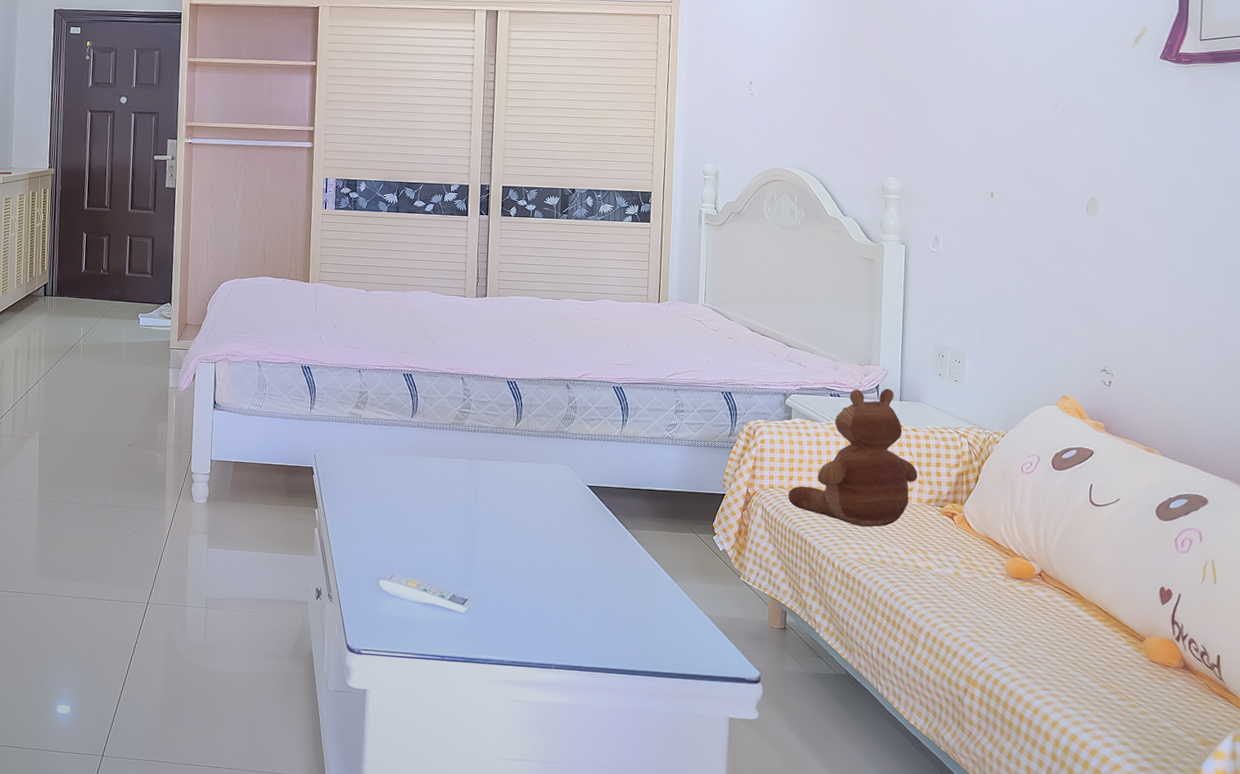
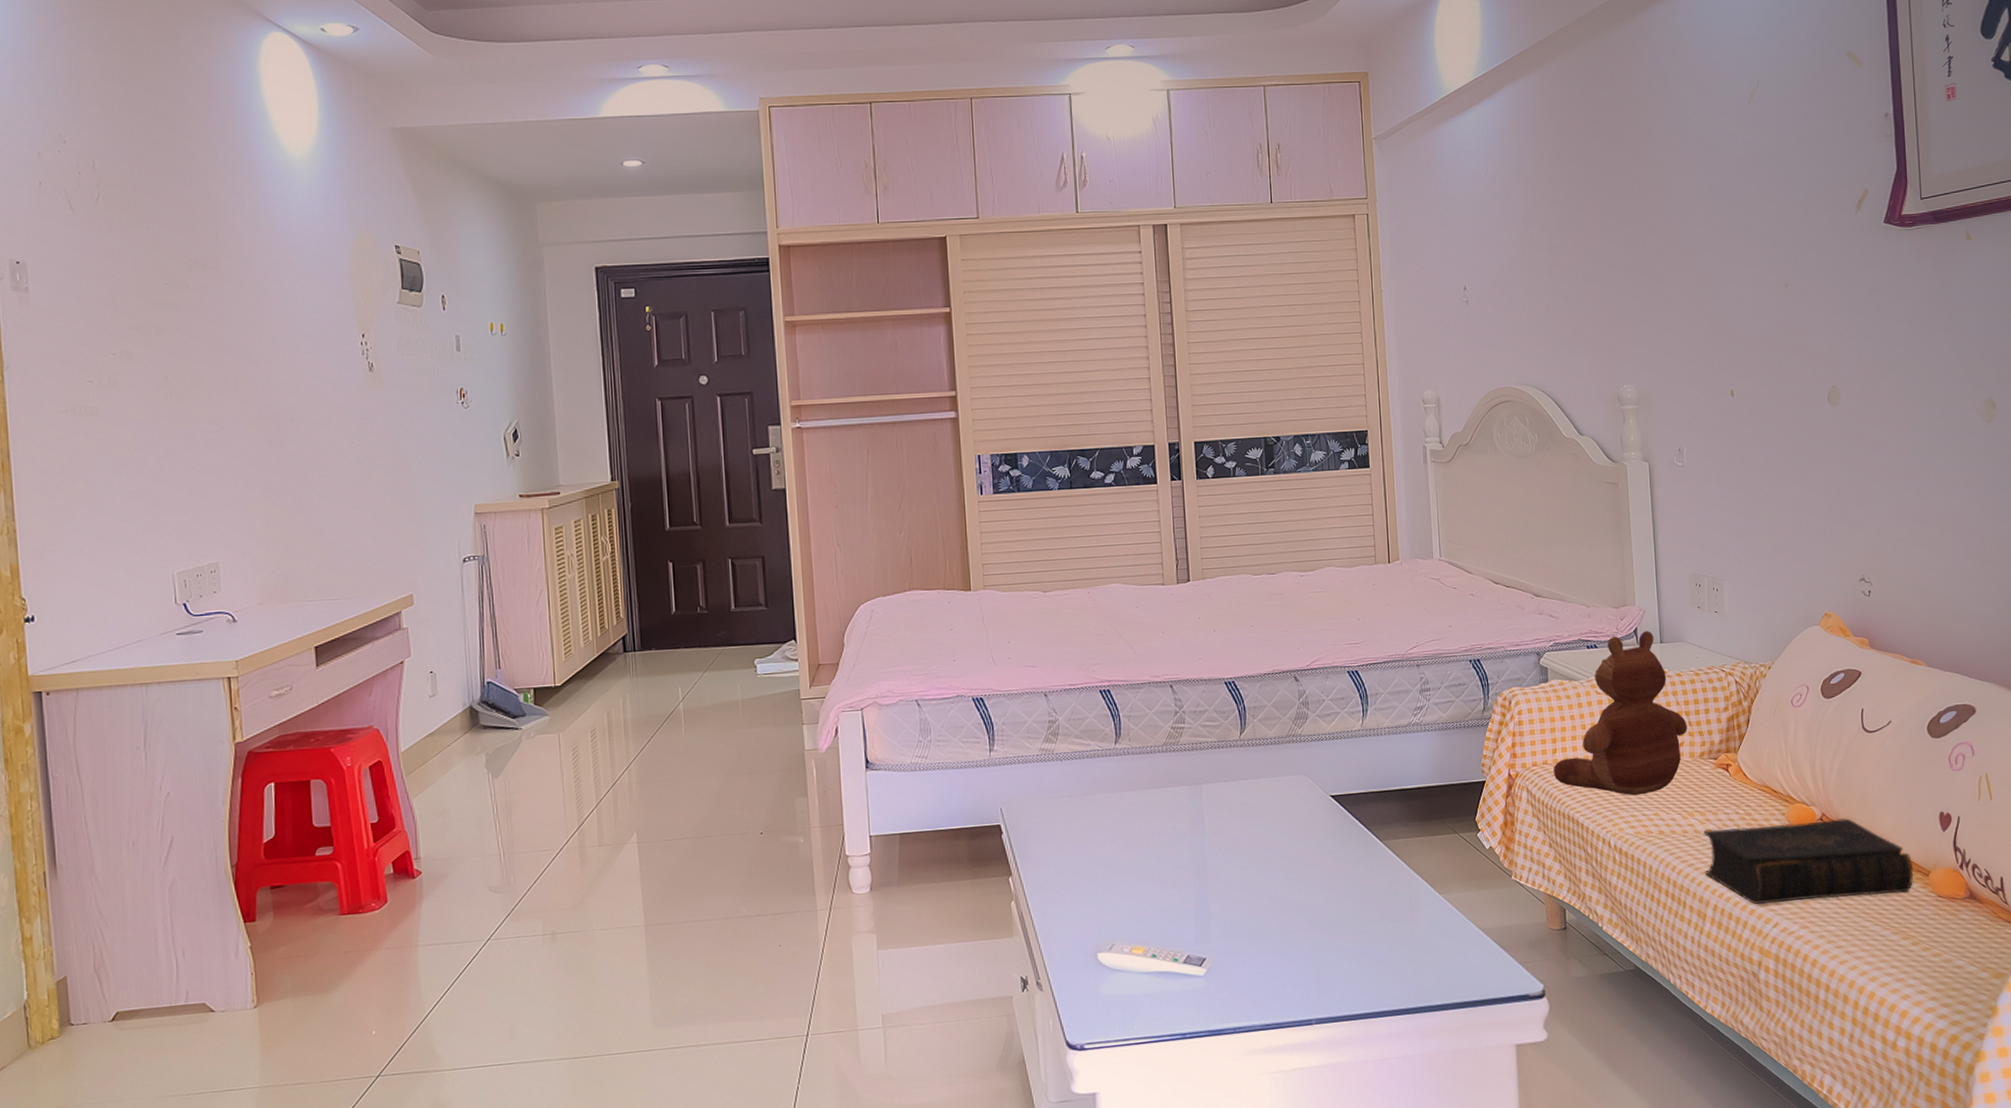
book: none [921,567,1128,653] -> present [1703,818,1914,904]

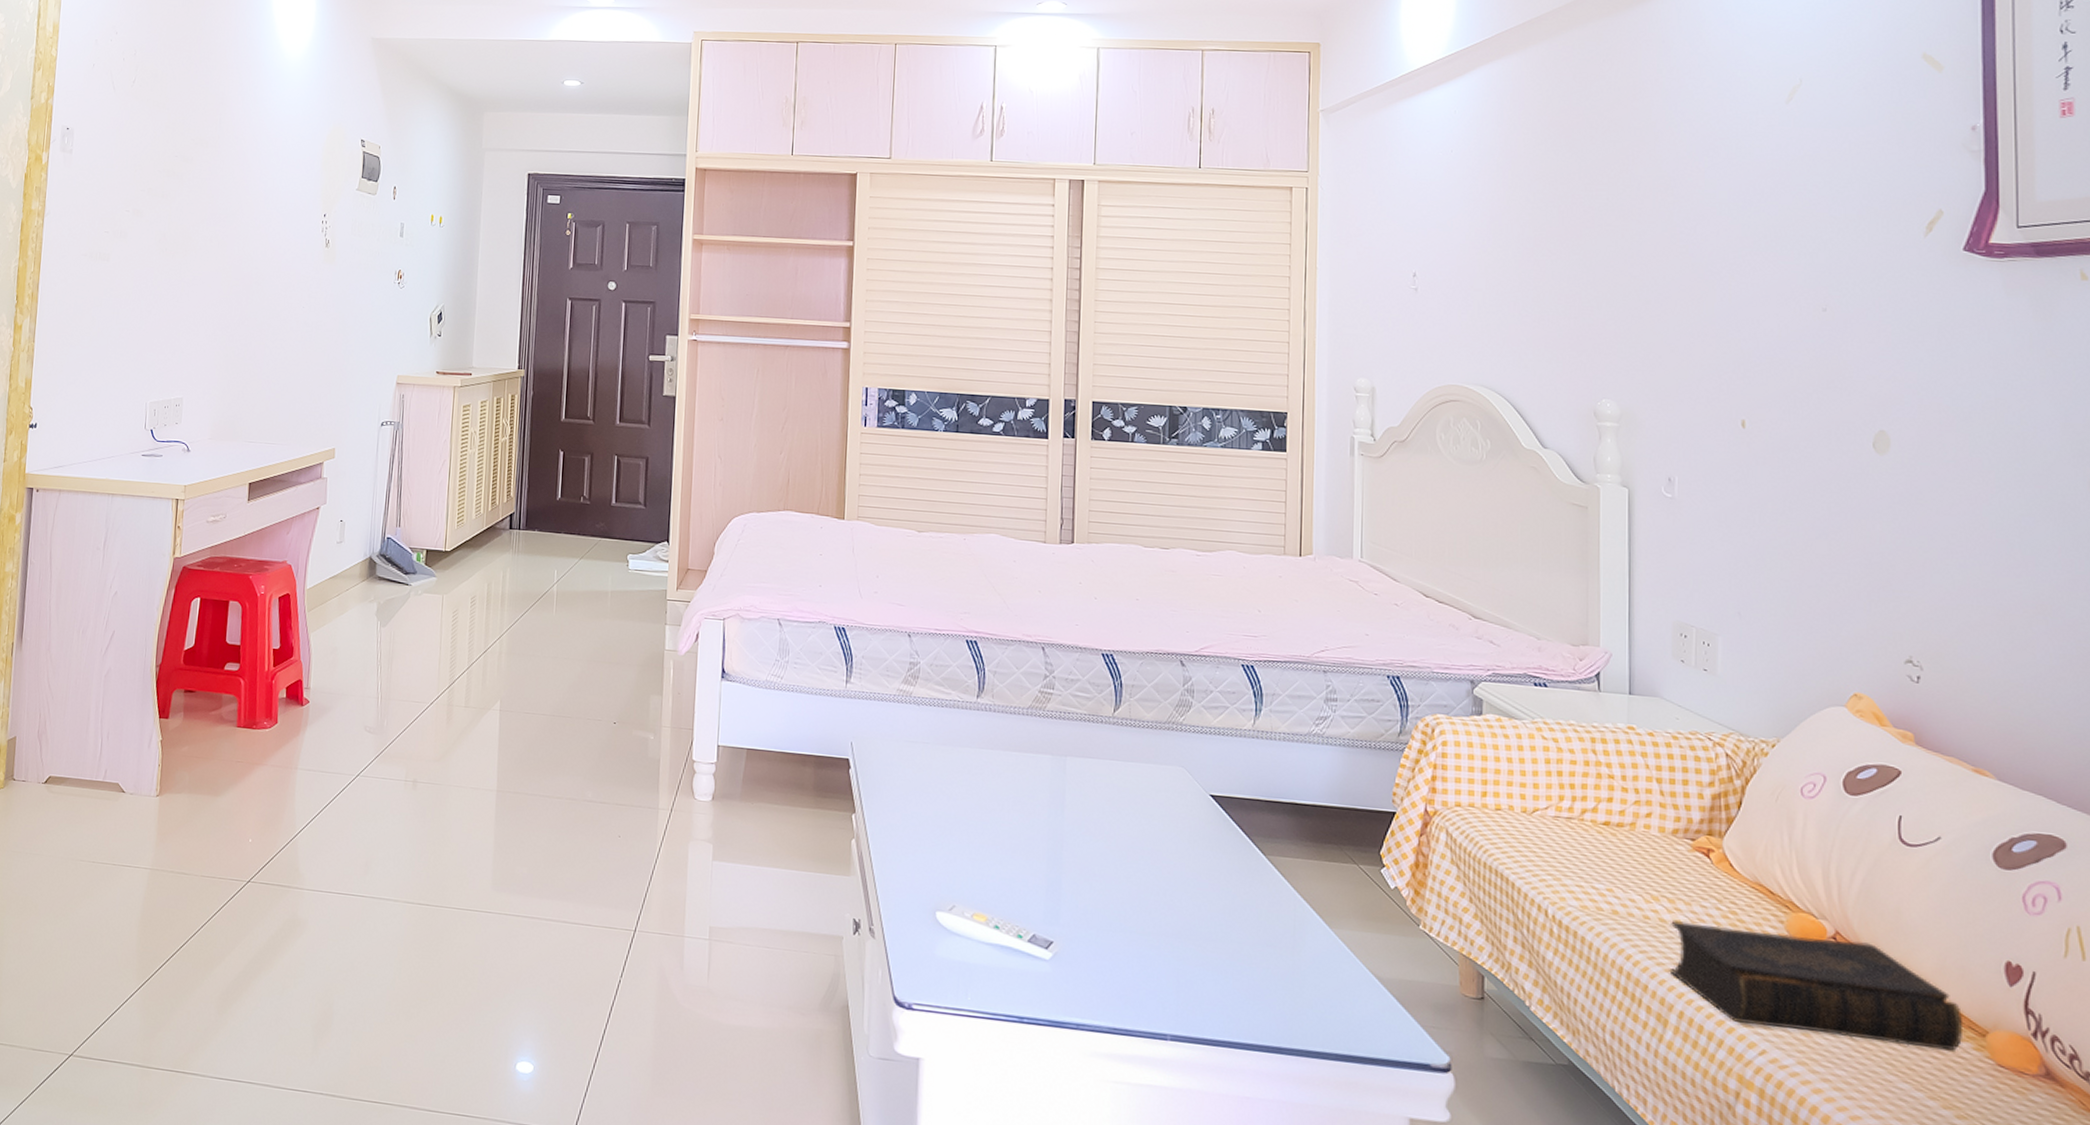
toy: present [1553,630,1687,796] -> none [1480,676,1658,865]

